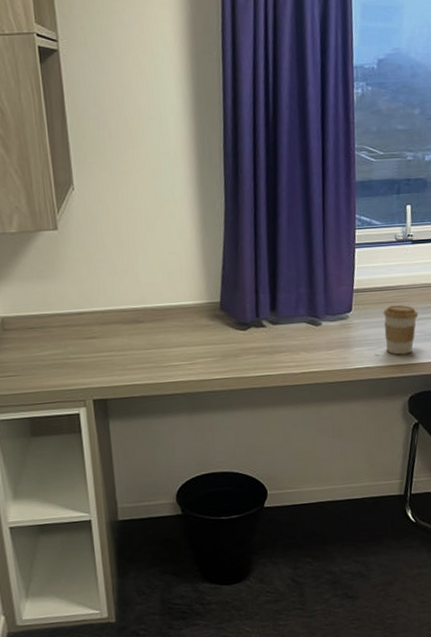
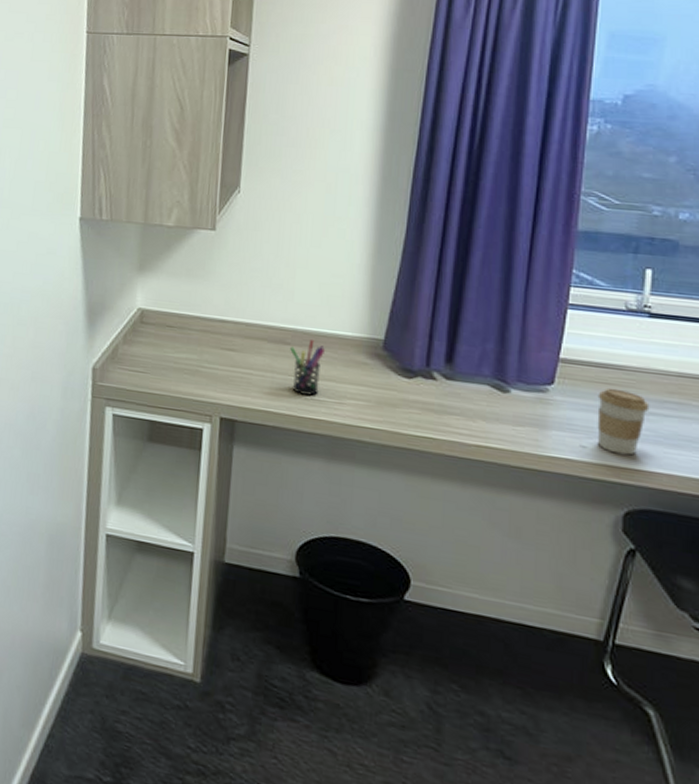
pen holder: none [144,314,174,364] -> present [290,340,326,396]

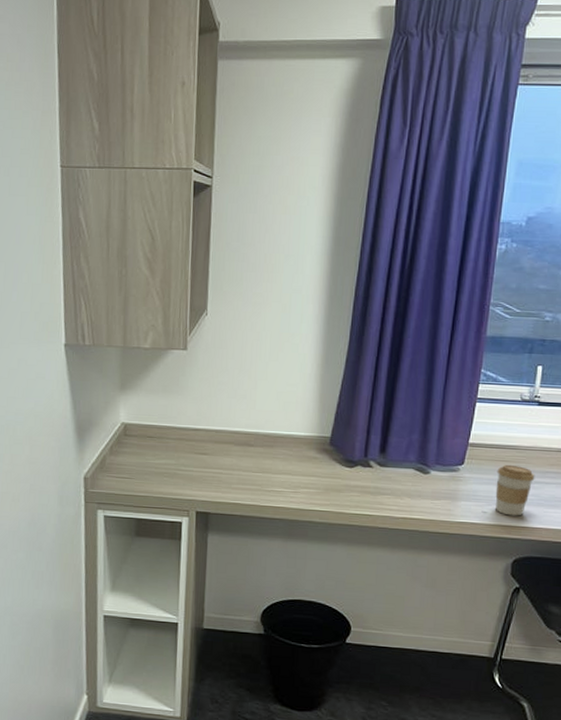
pen holder: present [290,340,326,396] -> none [253,441,283,488]

